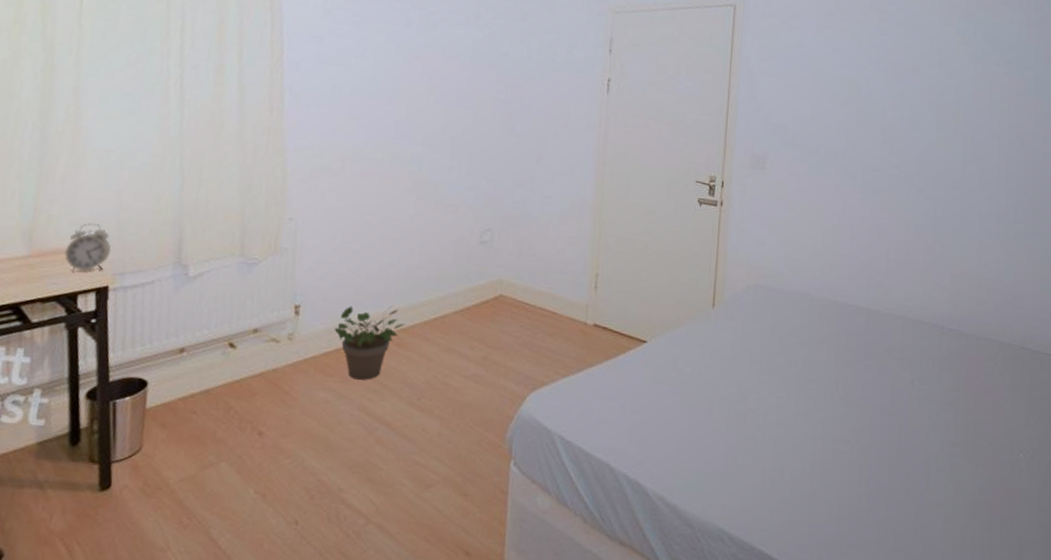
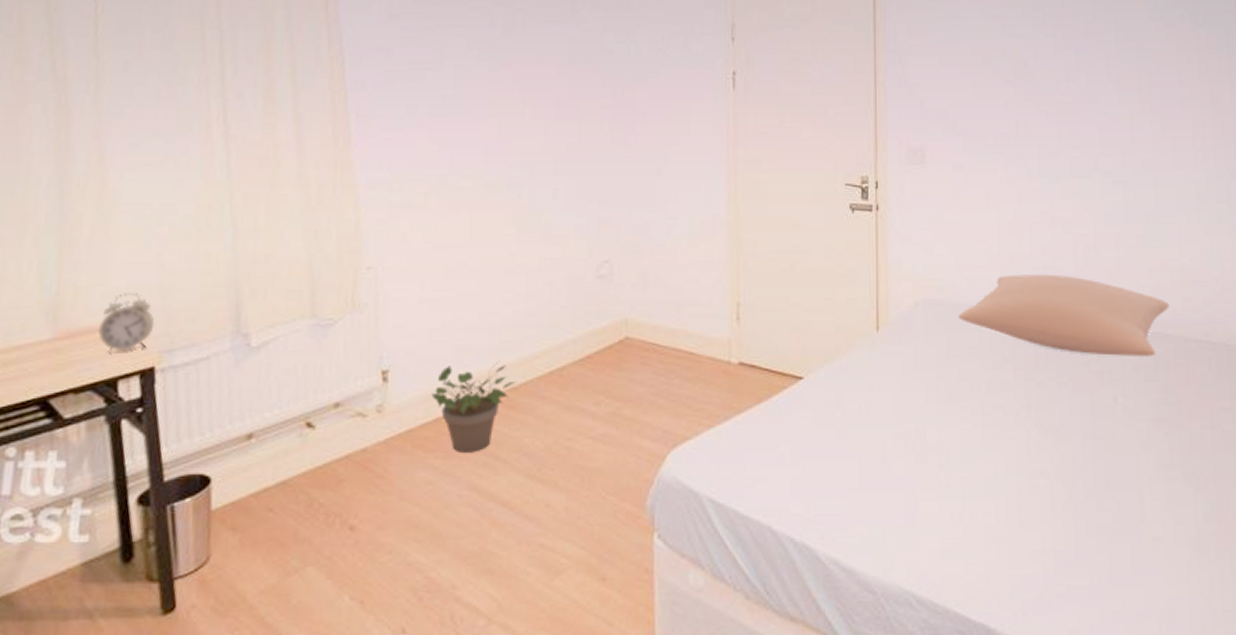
pillow: none [783,269,966,349] -> present [958,274,1170,356]

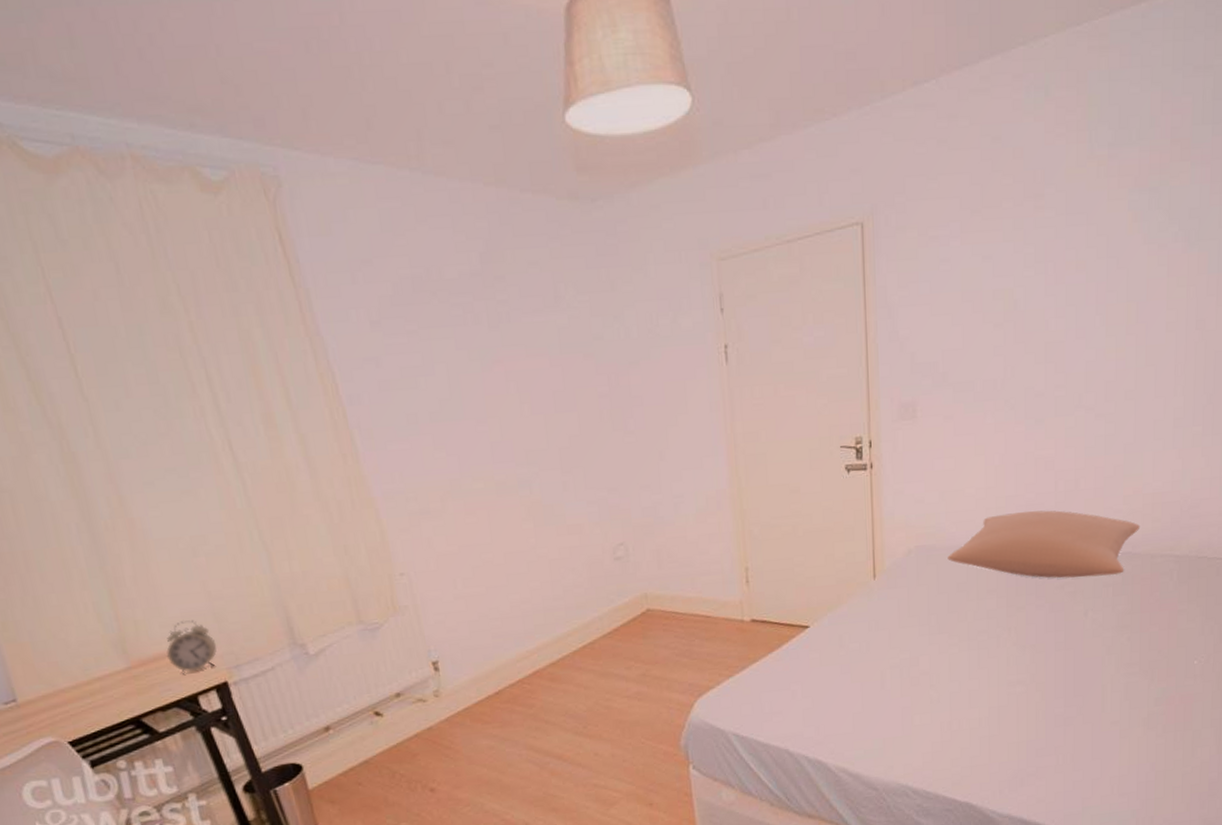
potted plant: present [431,360,516,453] -> none [480,641,554,721]

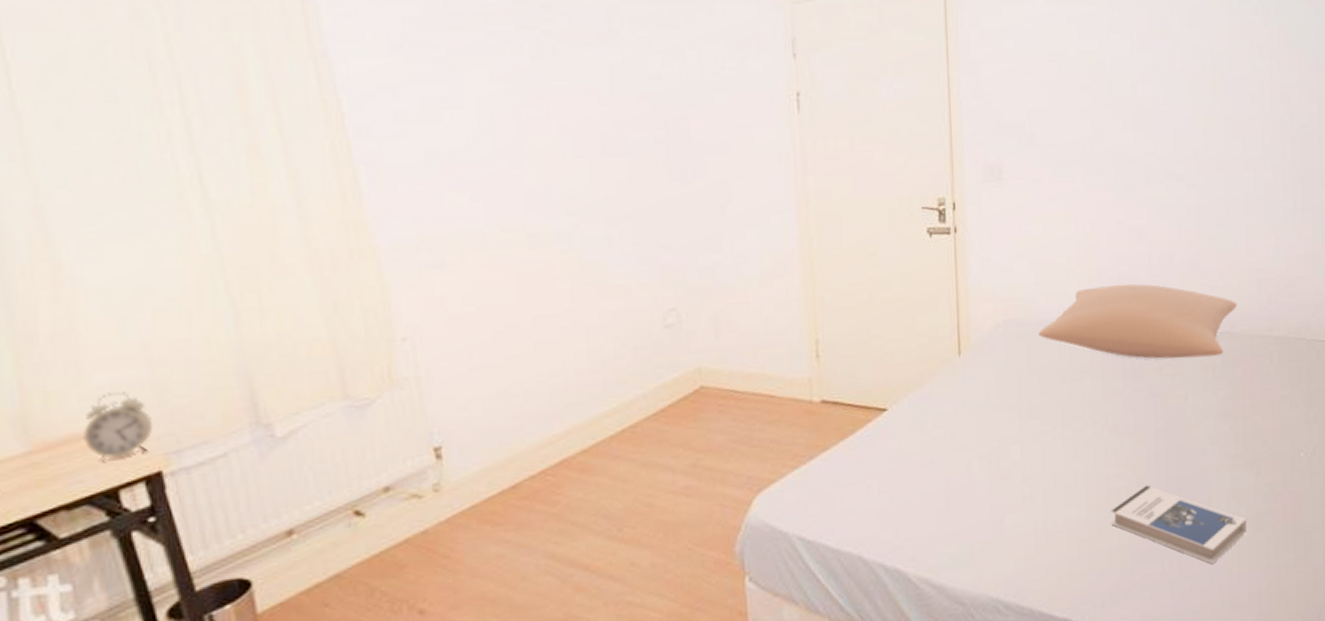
hardback book: none [1010,690,1139,758] -> present [1110,485,1248,564]

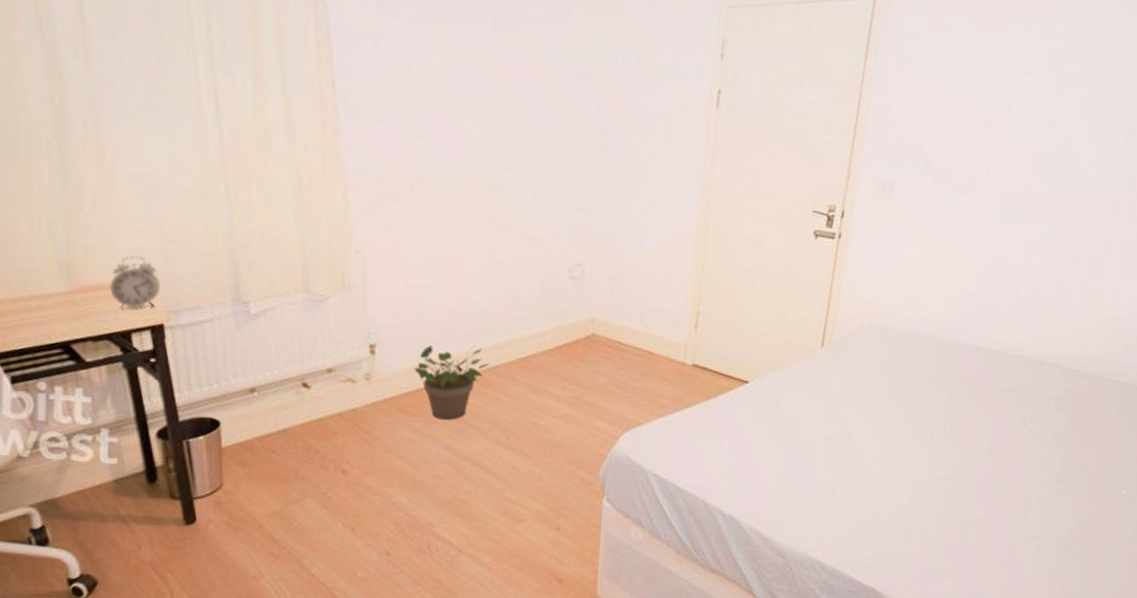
potted plant: none [493,424,586,523] -> present [414,344,491,420]
pillow: present [1038,284,1238,359] -> none [898,308,1094,390]
hardback book: present [1110,485,1248,564] -> none [929,490,1058,570]

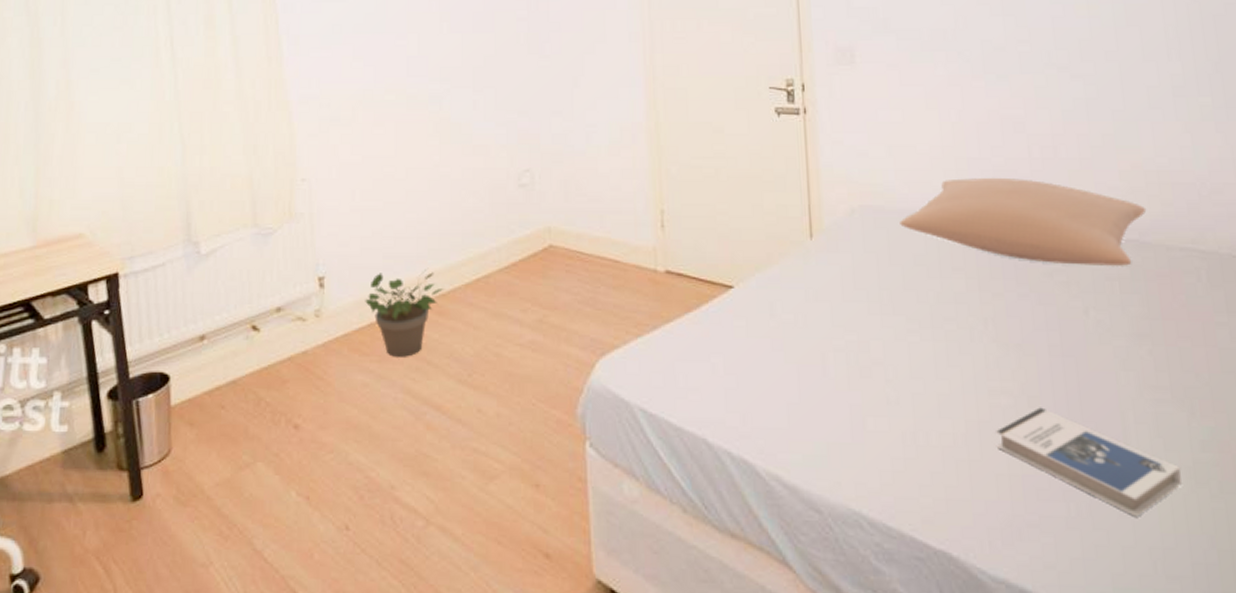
alarm clock: present [110,256,161,309] -> none [70,205,117,260]
pillow: none [898,308,1094,390] -> present [900,178,1147,266]
hardback book: none [929,490,1058,570] -> present [996,407,1182,517]

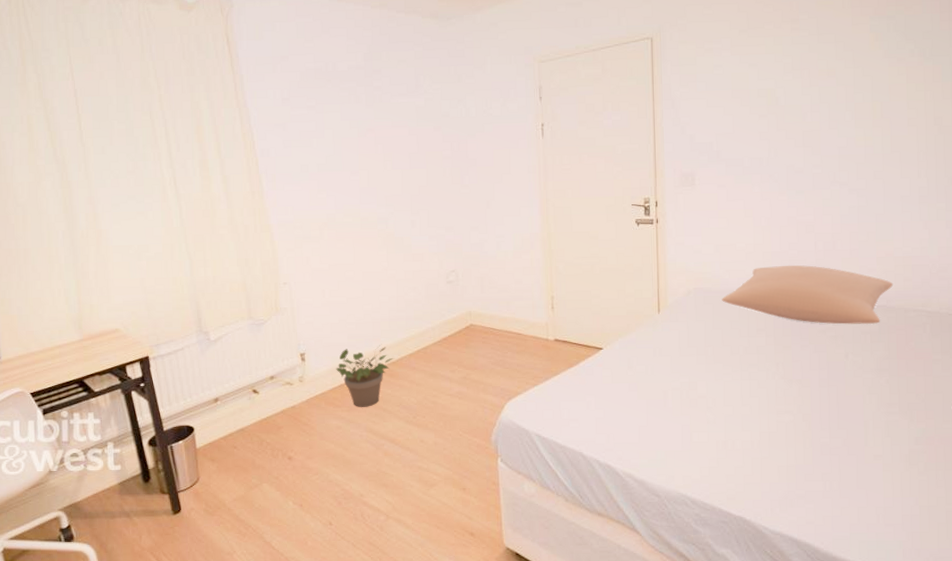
hardback book: present [996,407,1182,517] -> none [779,421,901,488]

